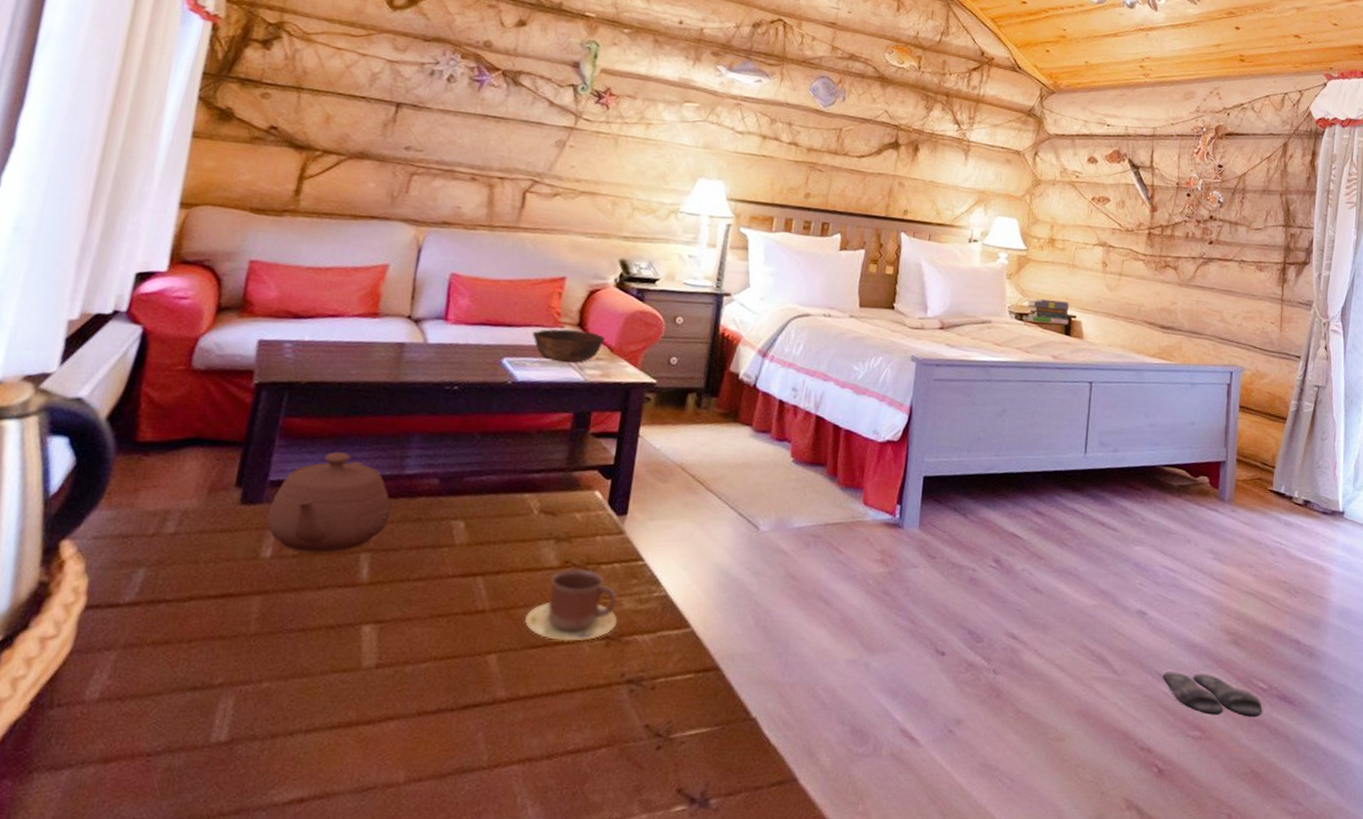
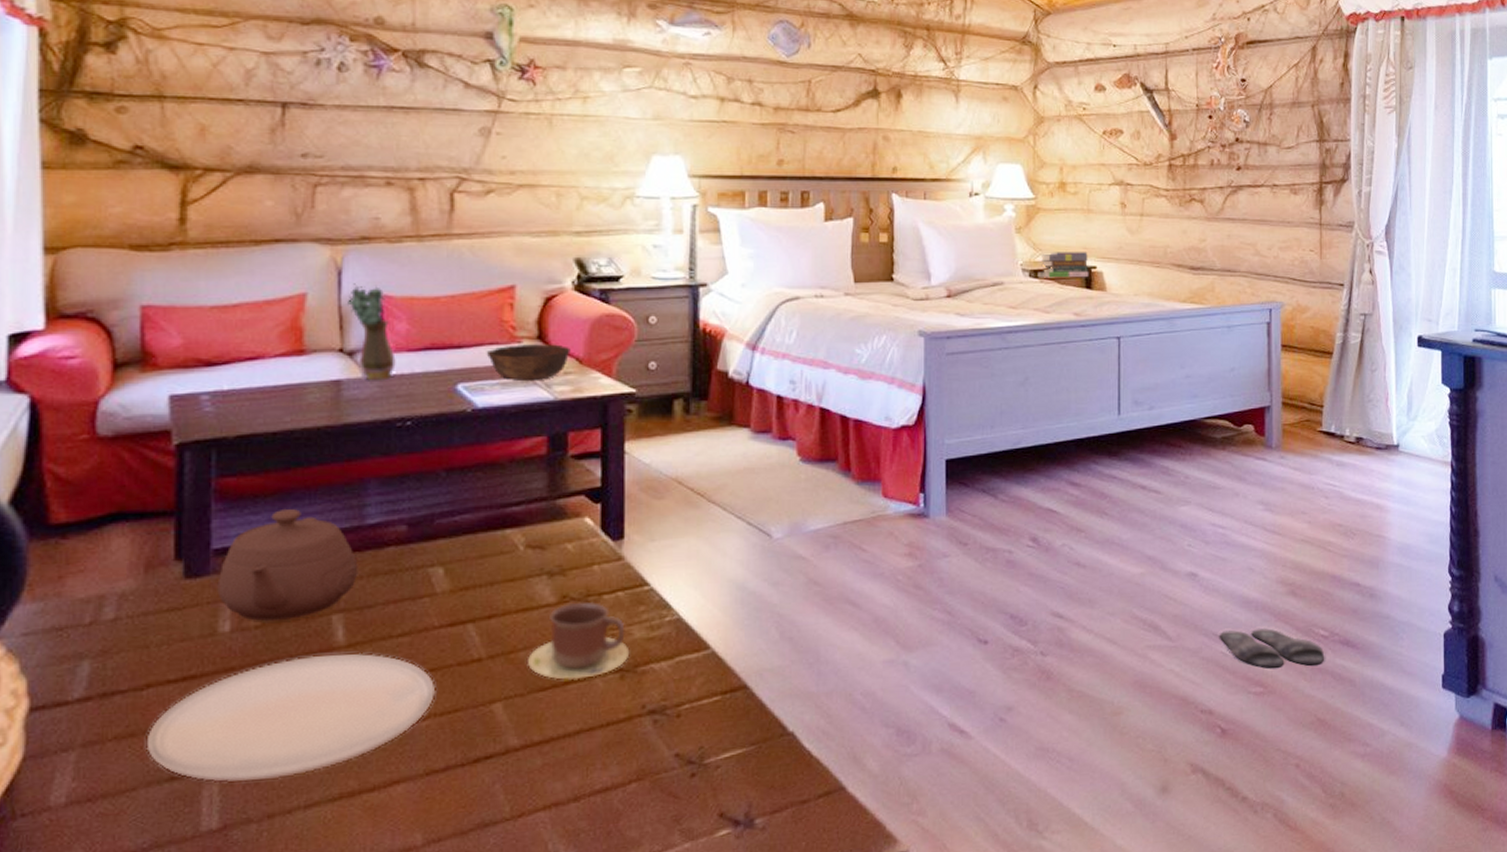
plate: none [177,588,441,702] -> present [146,653,436,783]
vase: none [421,260,455,348] -> present [348,283,396,381]

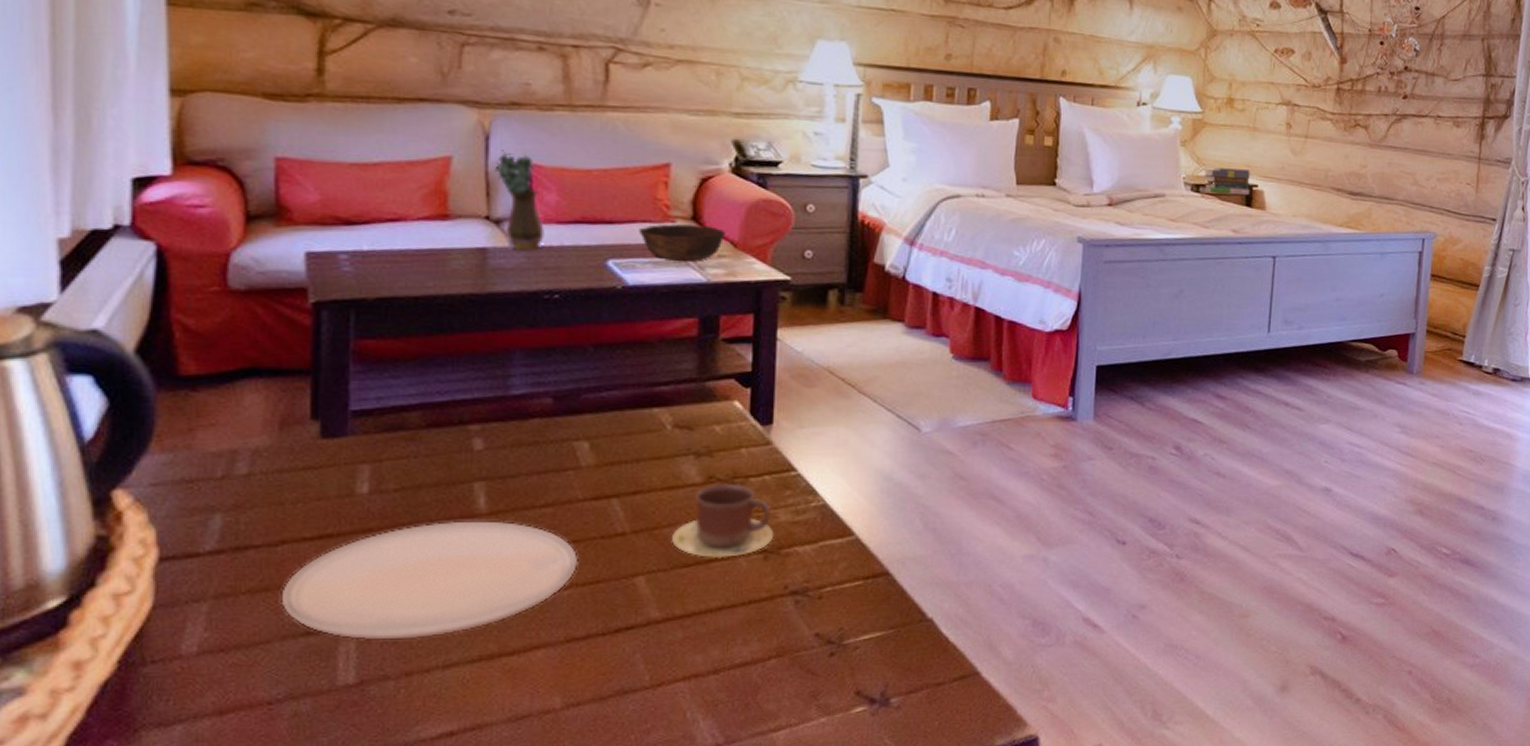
teapot: present [217,508,358,622] -> none [355,374,502,486]
slippers: present [1220,627,1324,669] -> none [1348,543,1444,582]

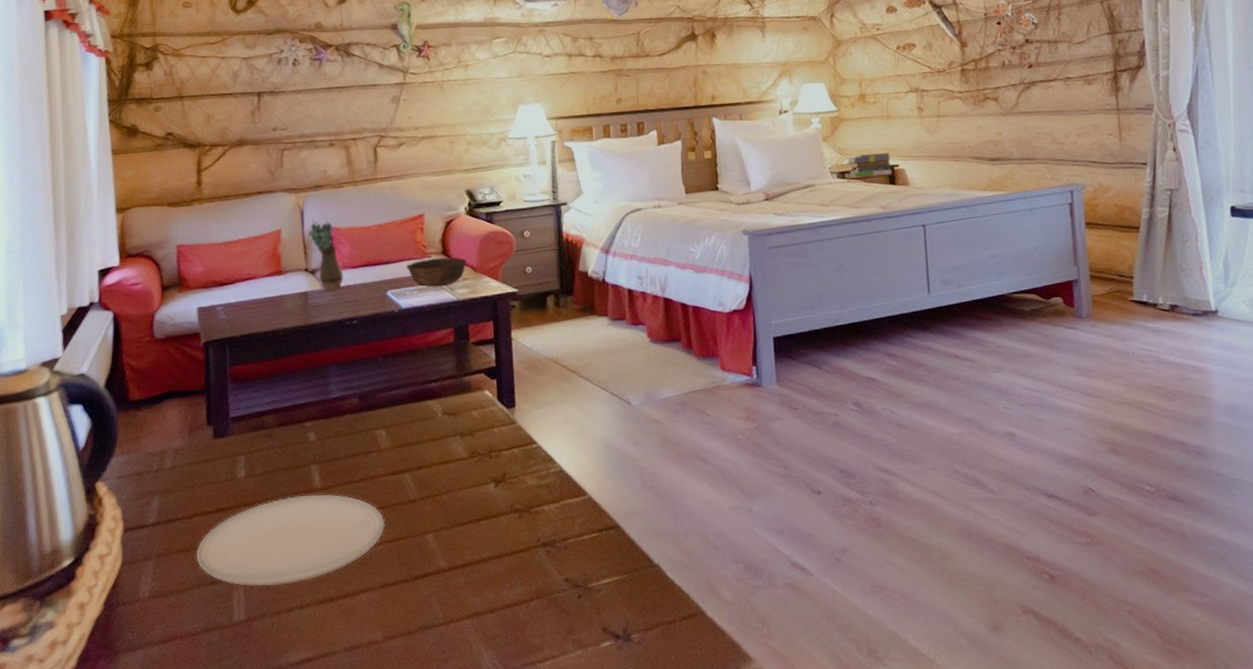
cup and saucer: present [670,483,774,559] -> none [449,456,525,518]

